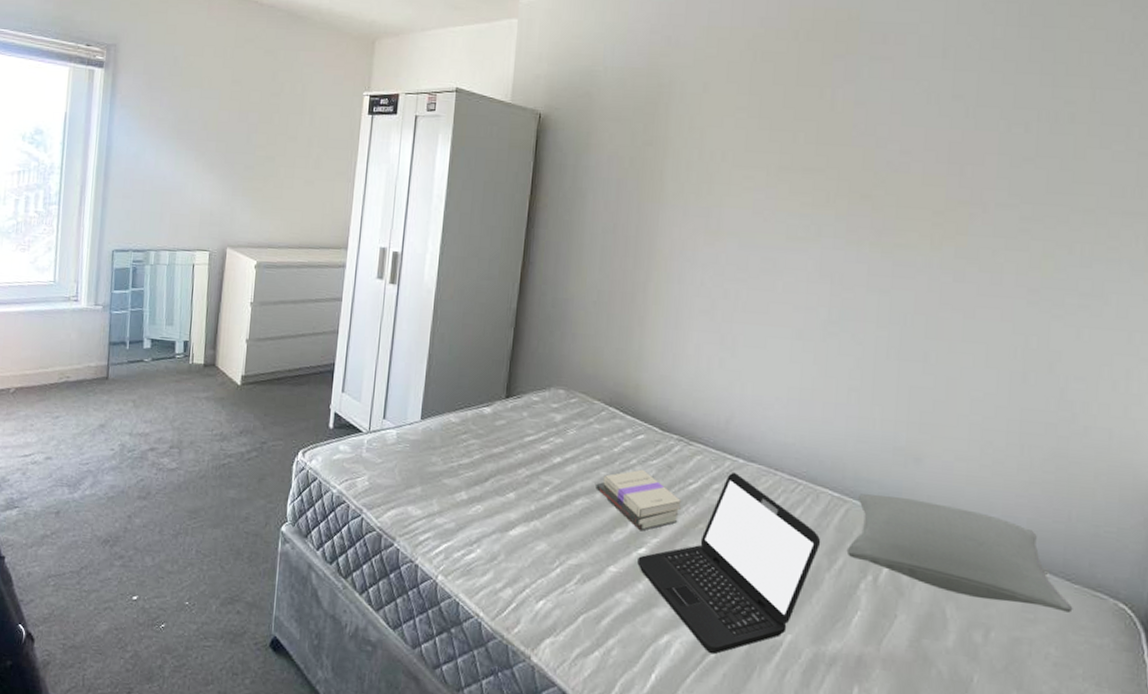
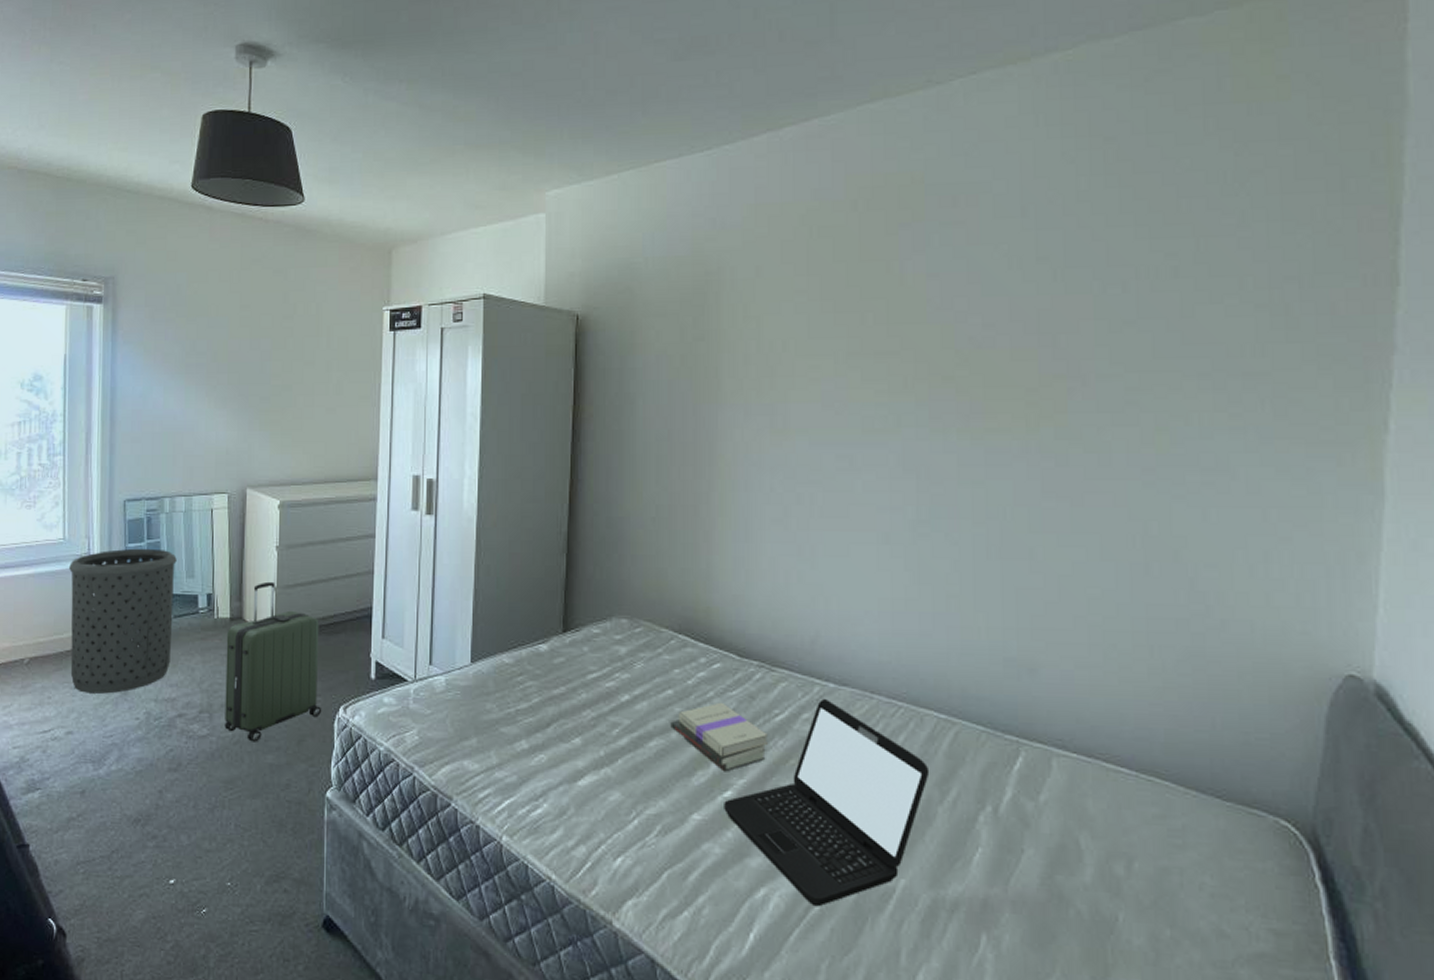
laundry basket: none [53,294,158,425] -> present [68,548,177,694]
suitcase: none [192,333,286,478] -> present [225,581,322,742]
pillow: present [846,494,1073,613] -> none [960,713,1227,835]

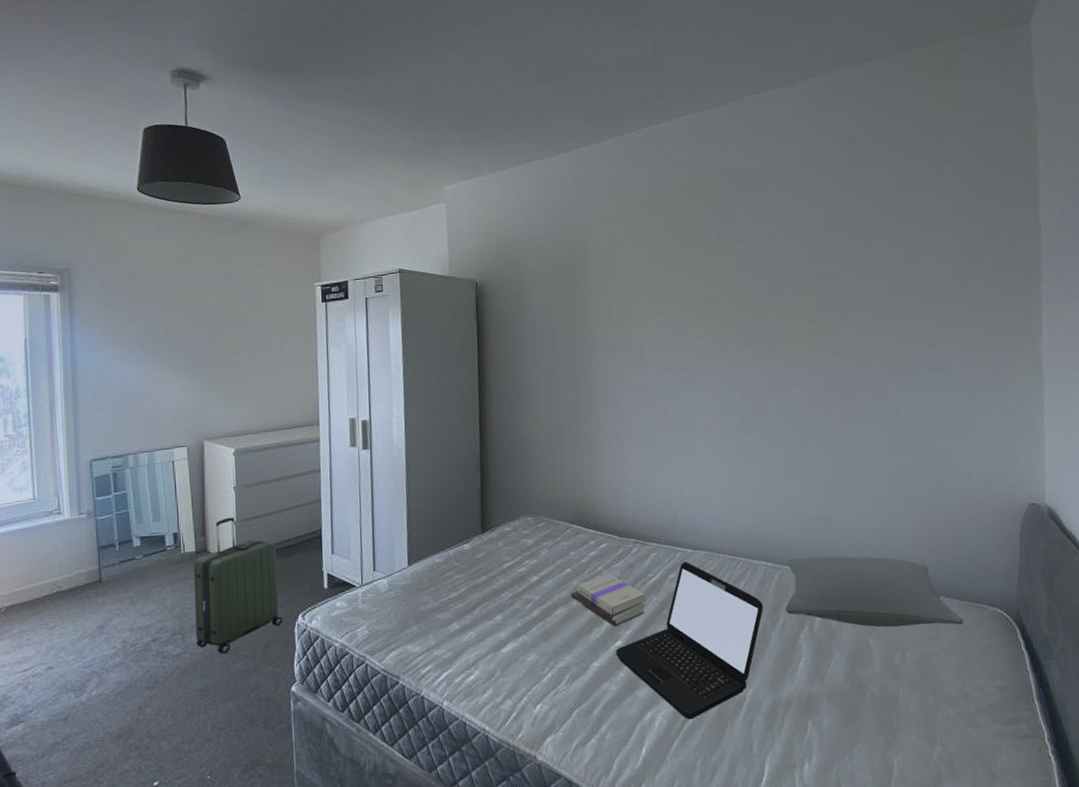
laundry basket: present [68,548,177,694] -> none [39,499,143,631]
pillow: none [960,713,1227,835] -> present [785,556,964,628]

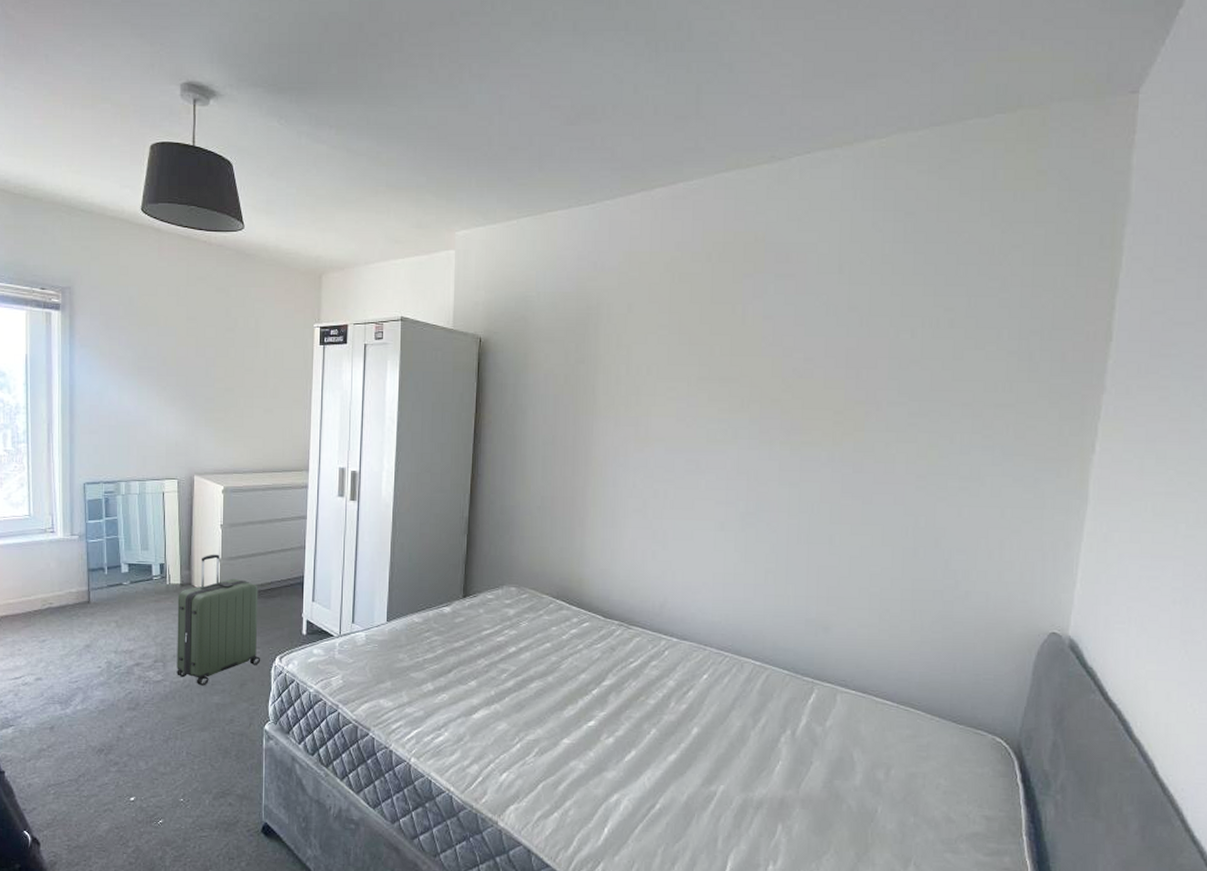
books: present [571,573,645,627] -> none [548,653,624,707]
laptop: present [616,561,764,720] -> none [588,649,746,807]
pillow: present [785,556,964,628] -> none [768,661,959,749]

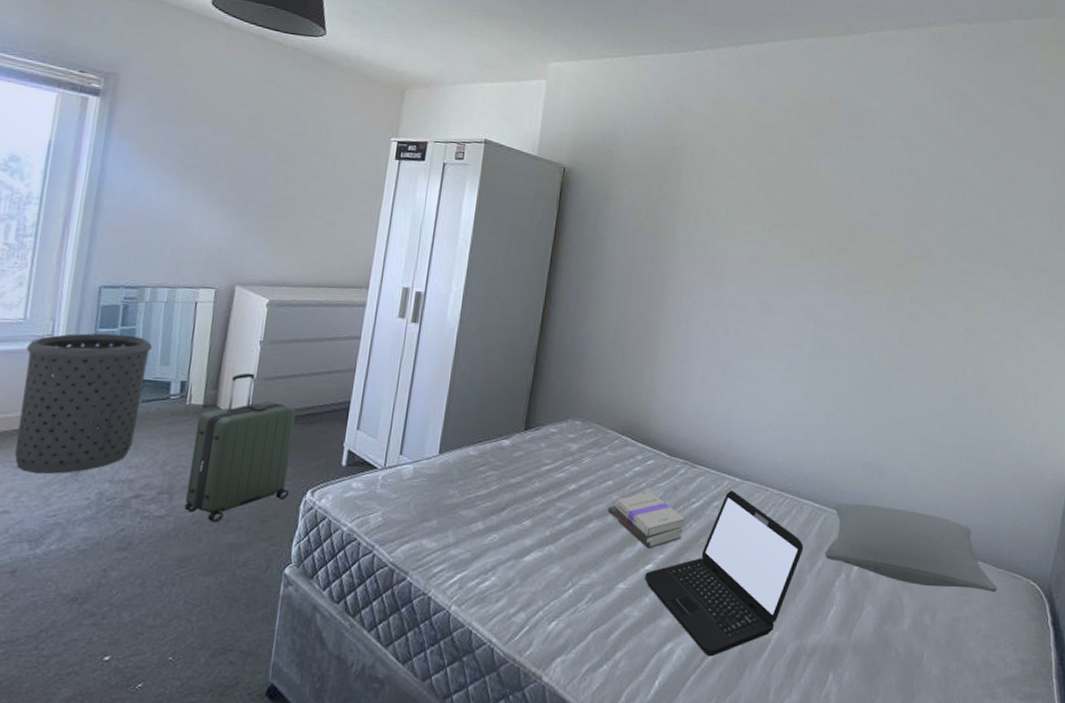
laundry basket: none [34,524,132,647] -> present [14,333,152,474]
books: none [548,653,624,707] -> present [608,491,685,549]
laptop: none [588,649,746,807] -> present [645,490,804,657]
pillow: none [768,661,959,749] -> present [824,503,998,592]

